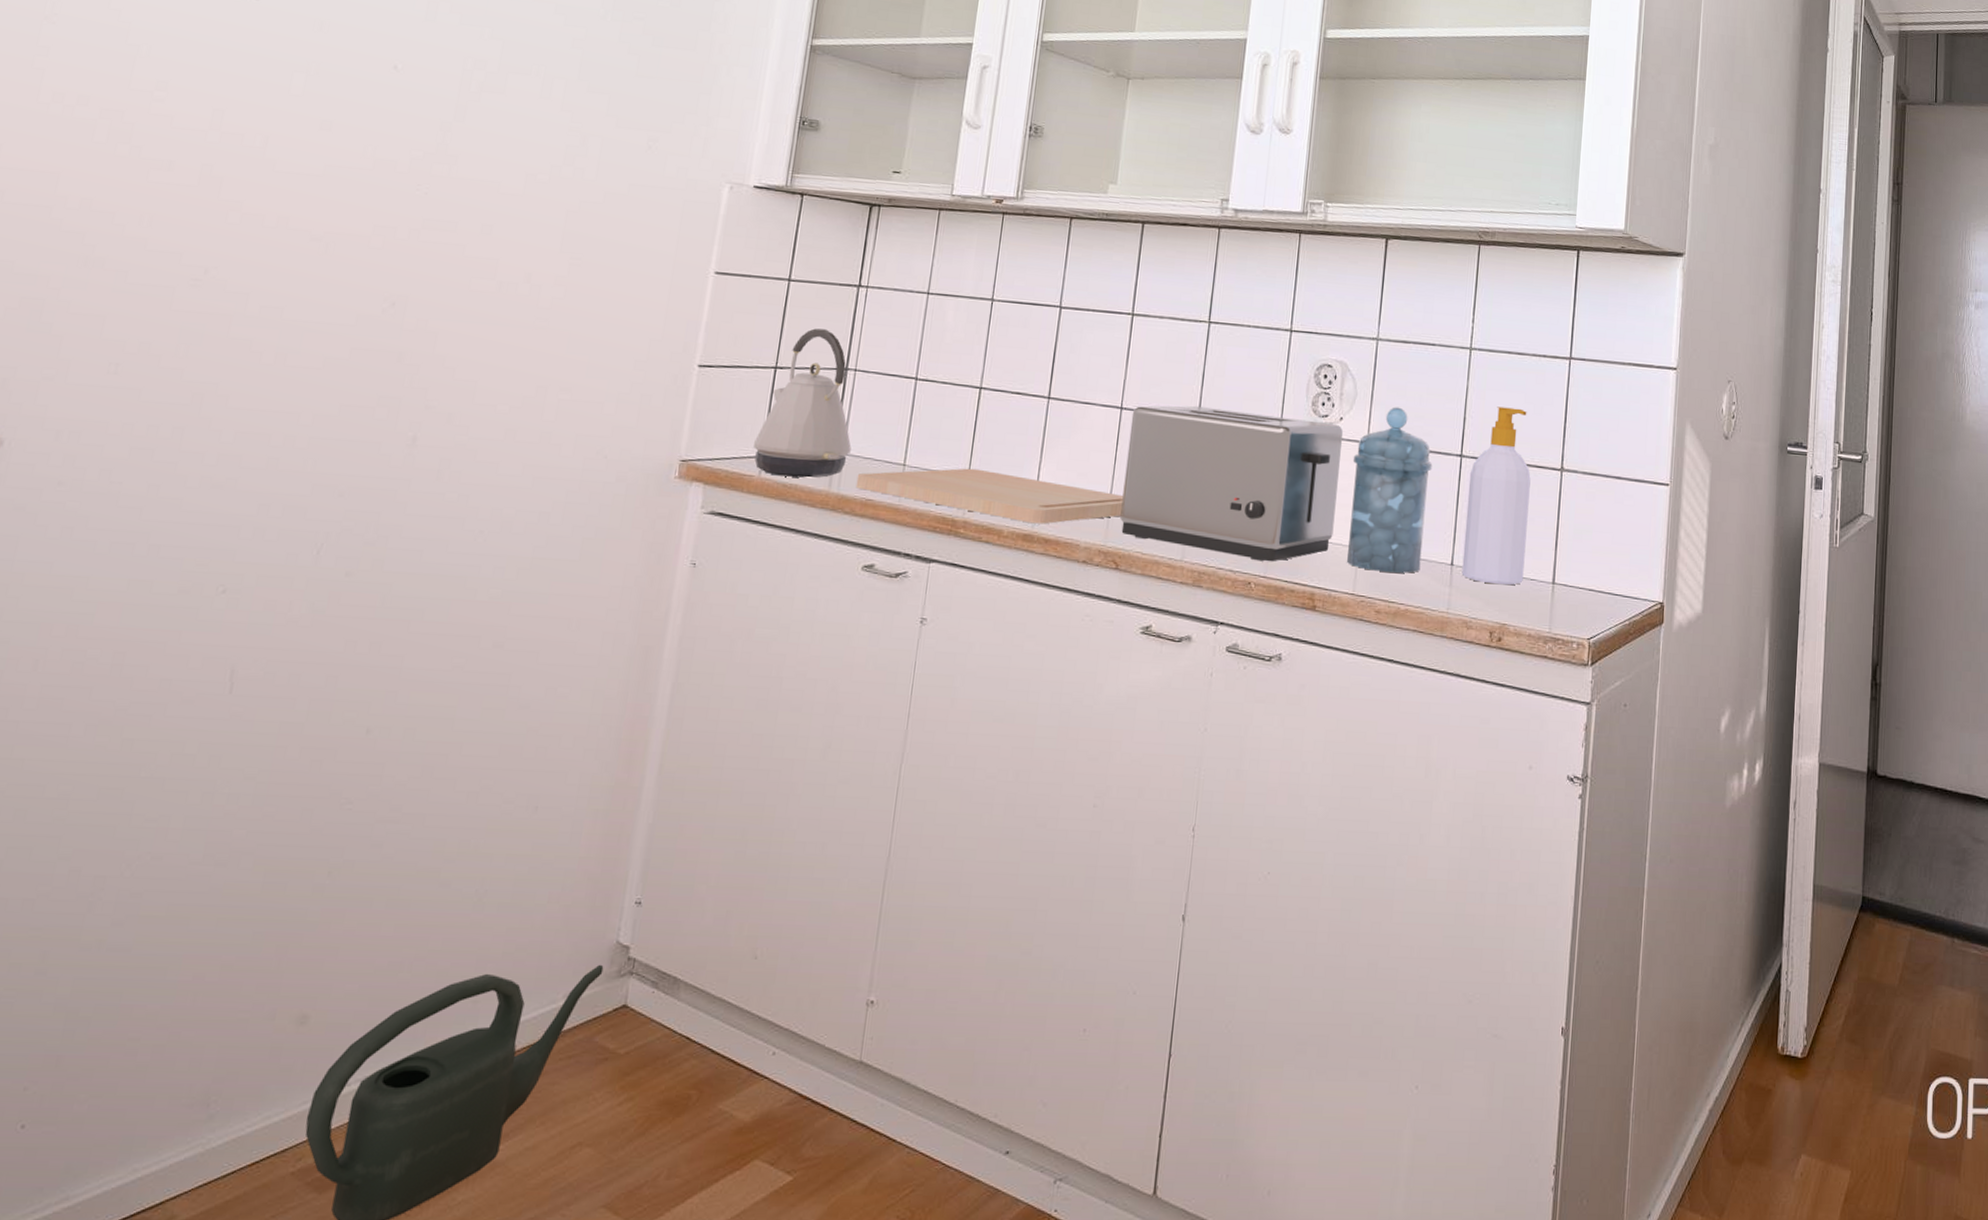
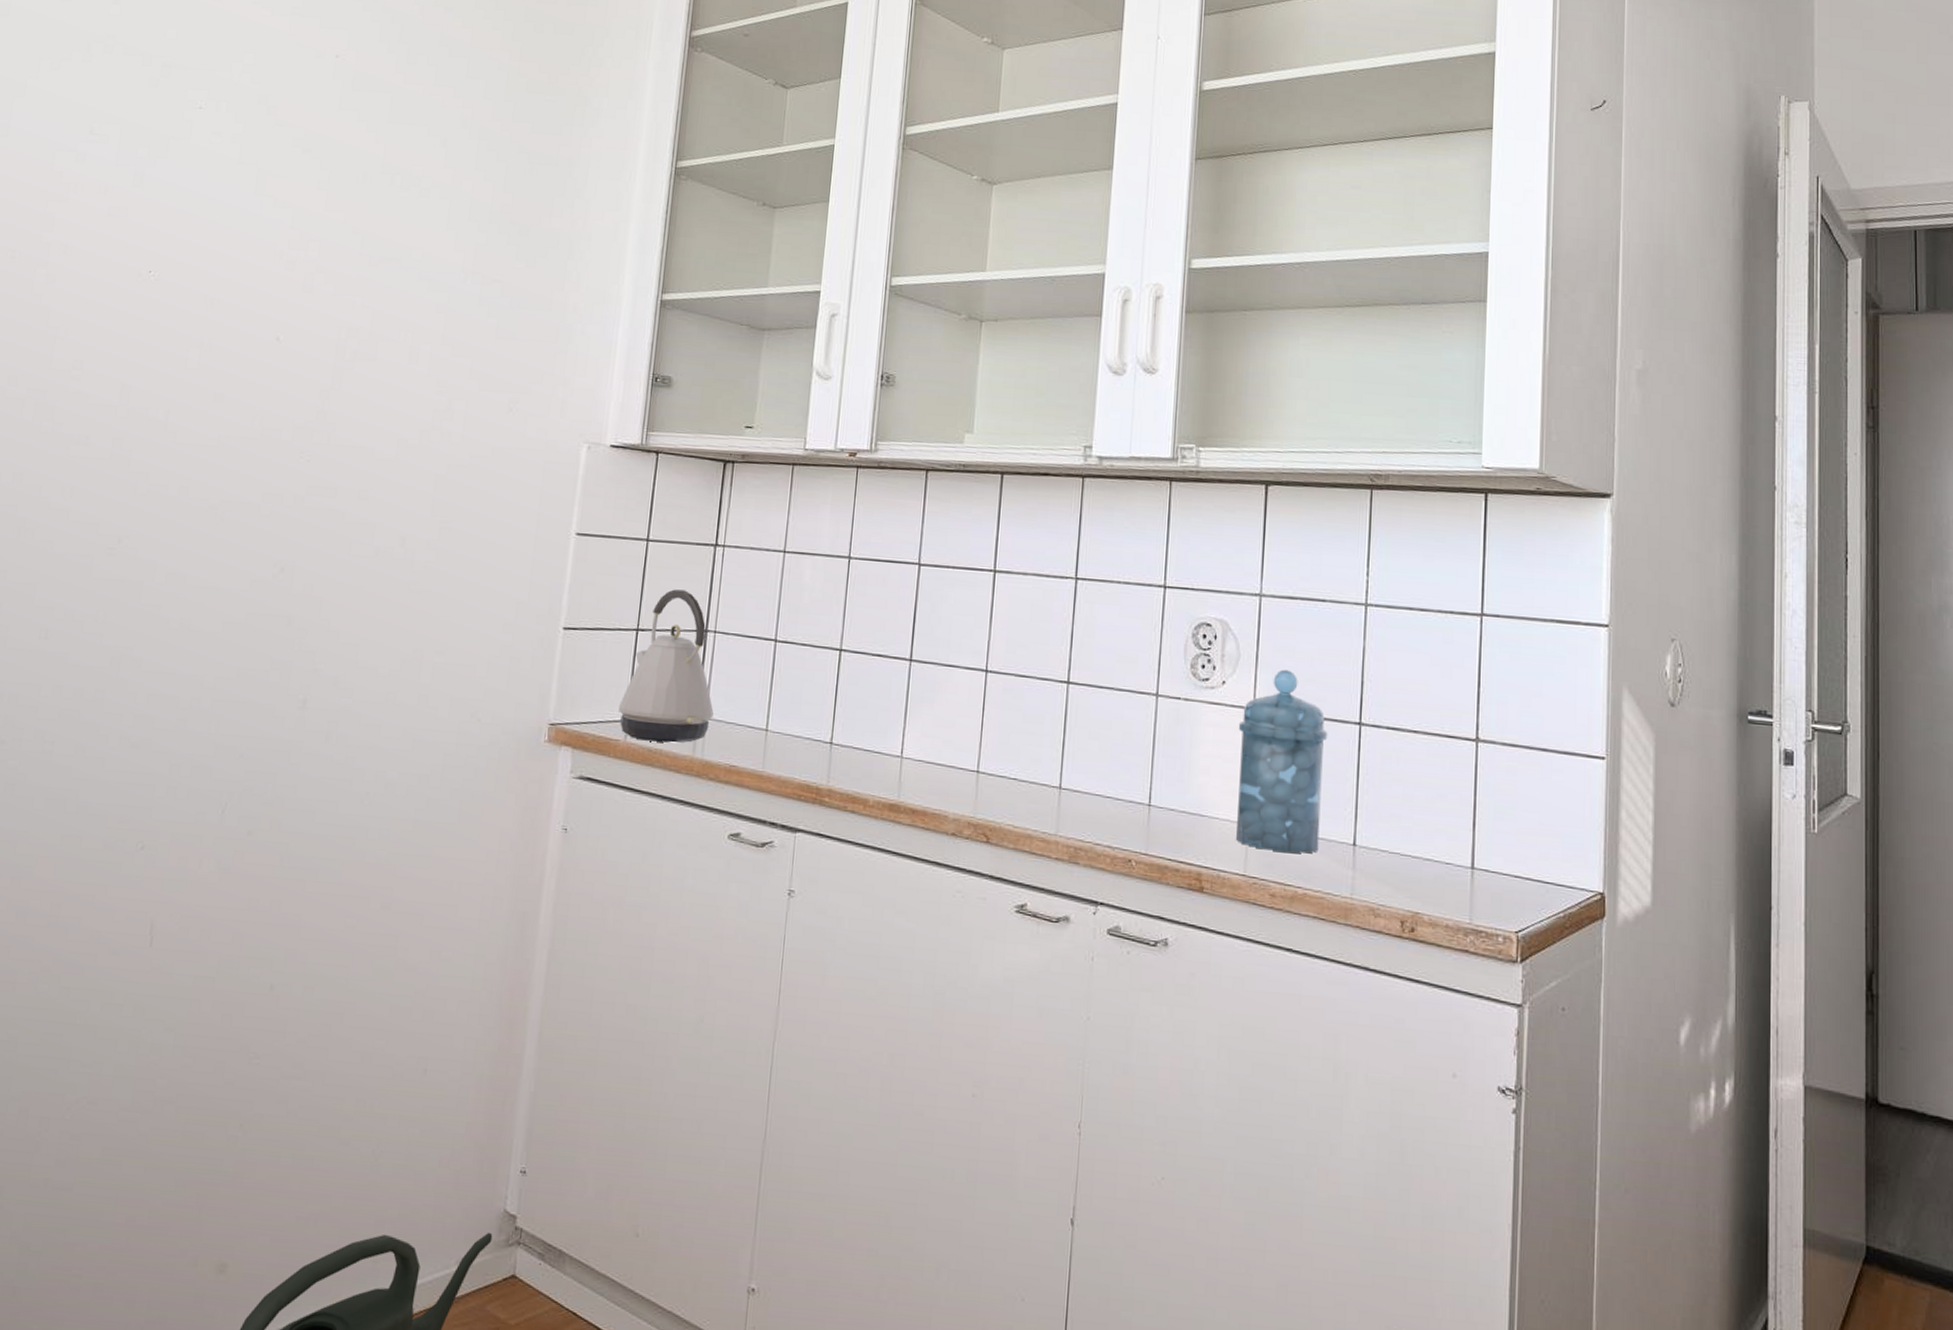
cutting board: present [855,468,1124,524] -> none [719,733,992,794]
toaster: present [1120,405,1344,562] -> none [989,668,1227,839]
soap bottle: present [1461,406,1531,585] -> none [1366,669,1441,869]

